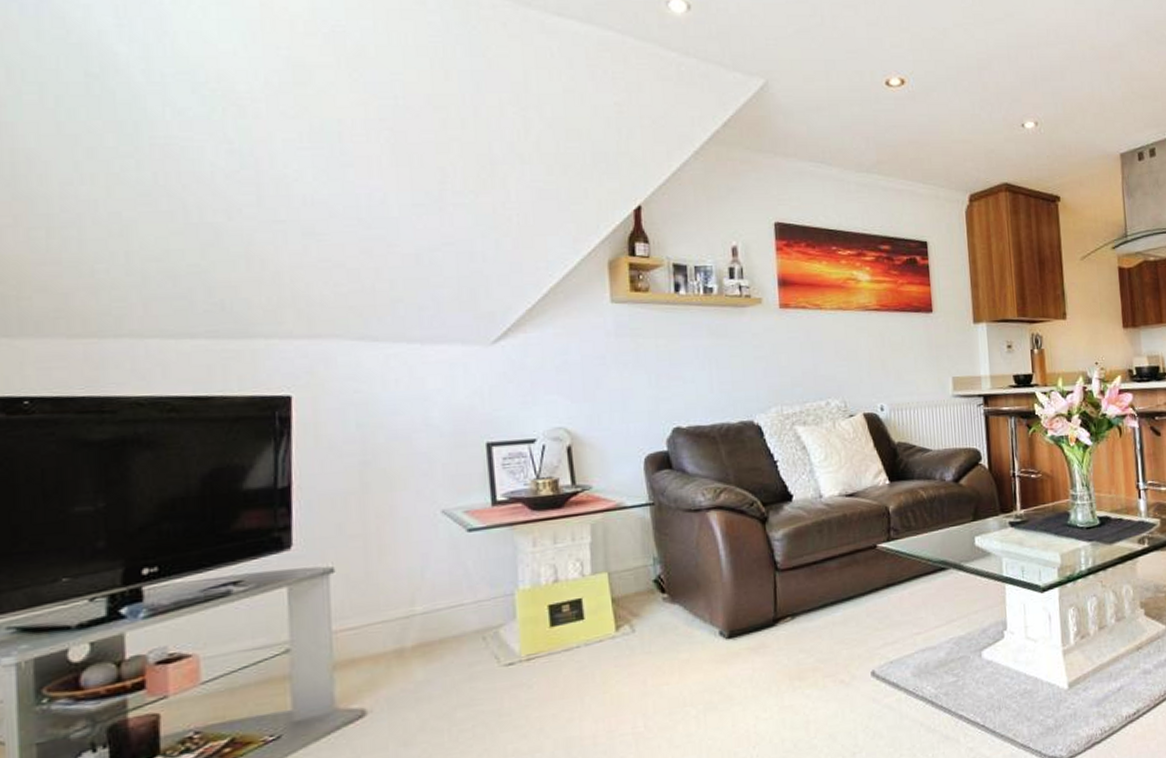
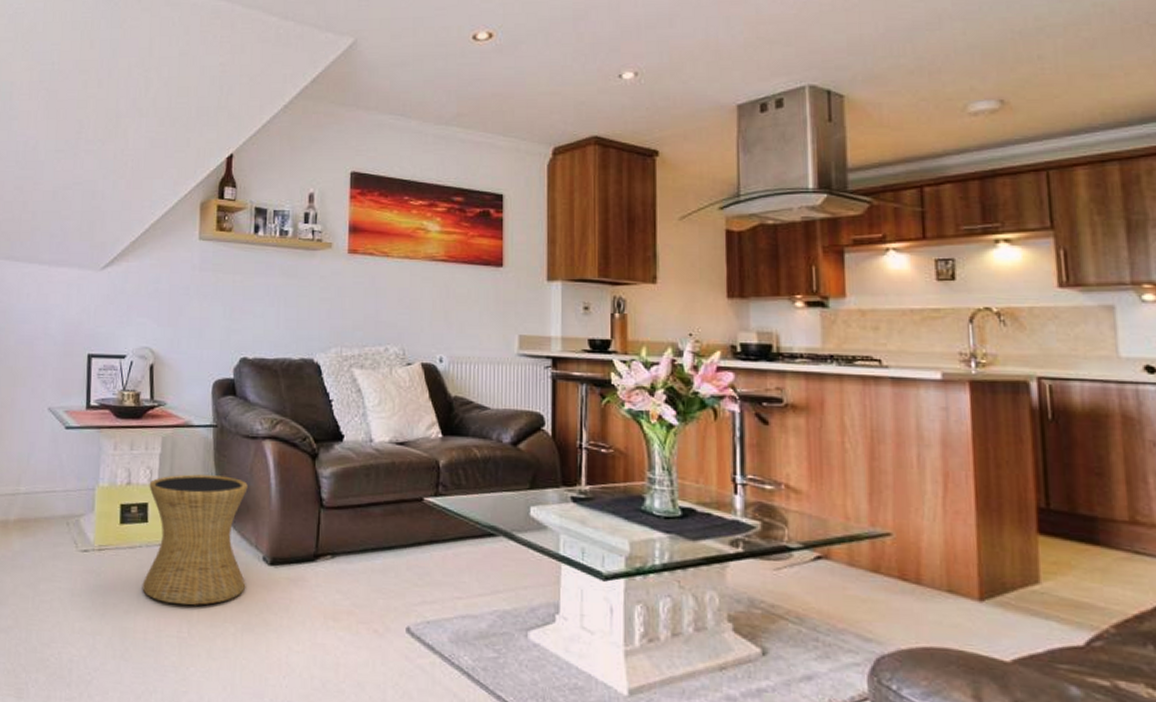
side table: none [580,555,704,701] -> present [142,474,248,606]

